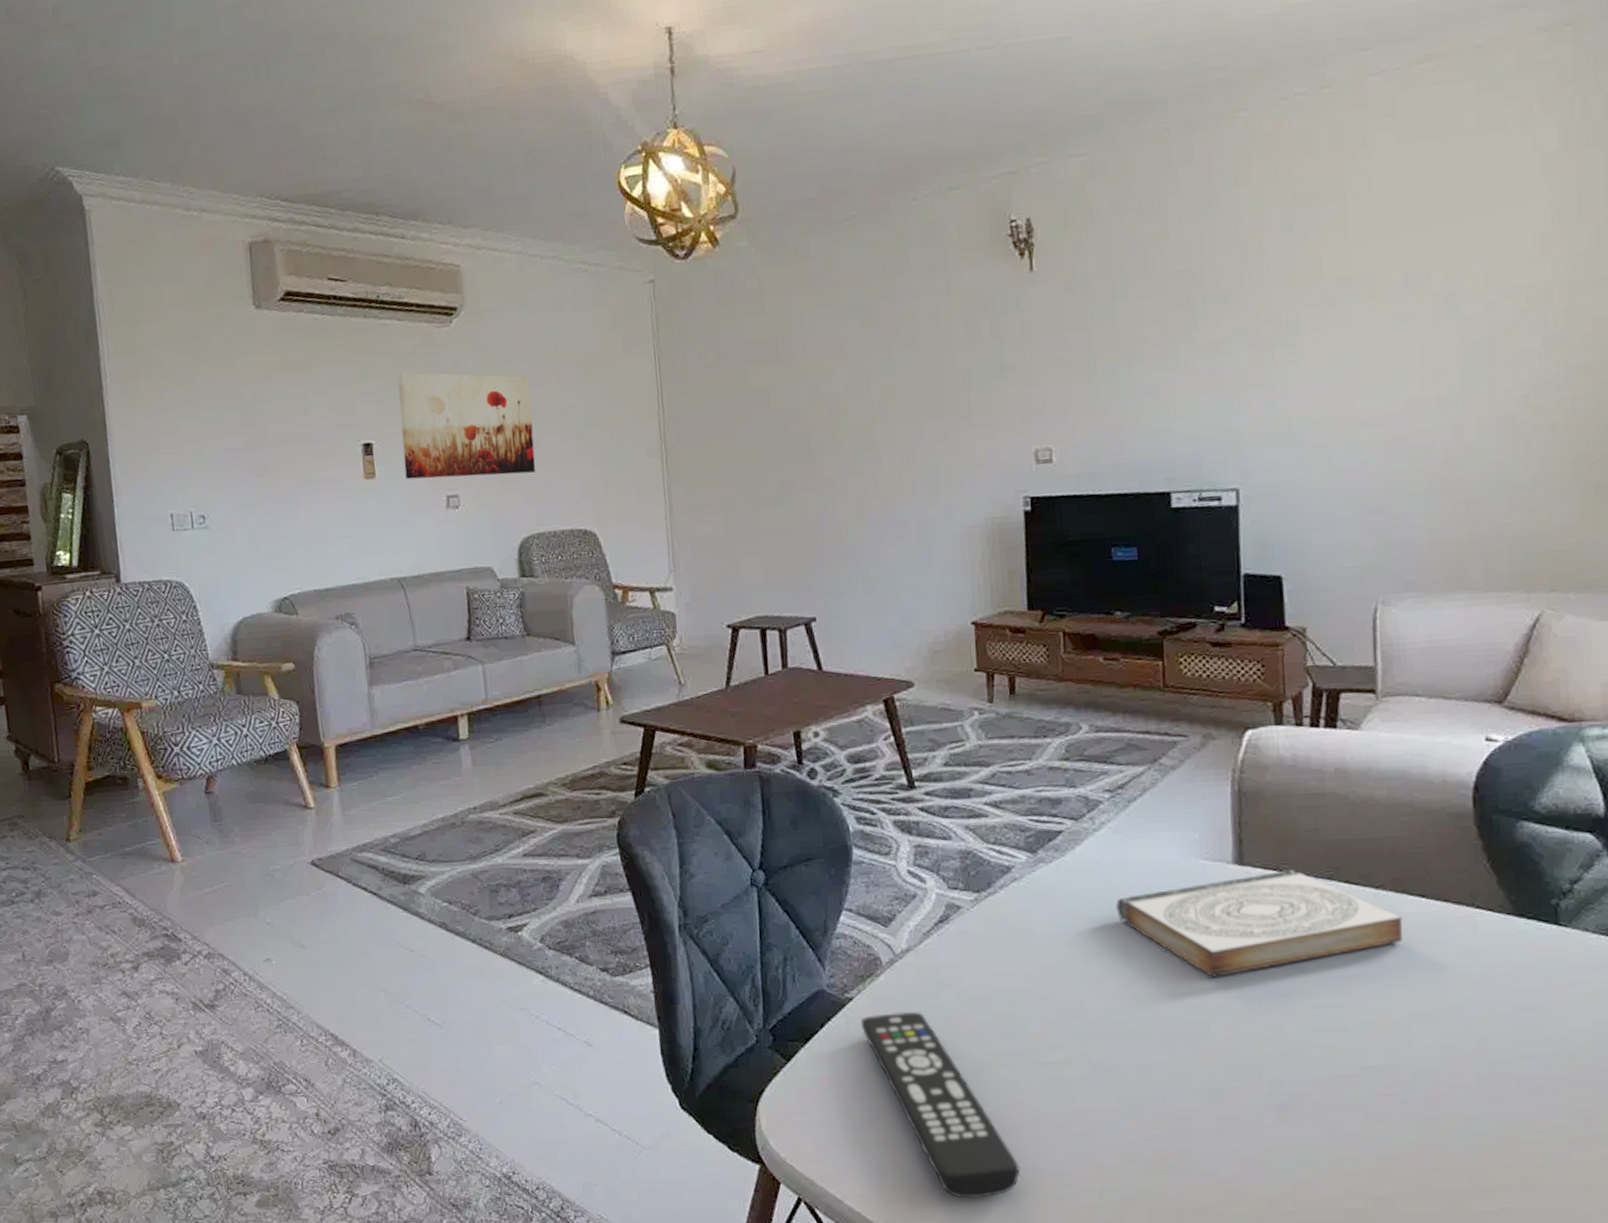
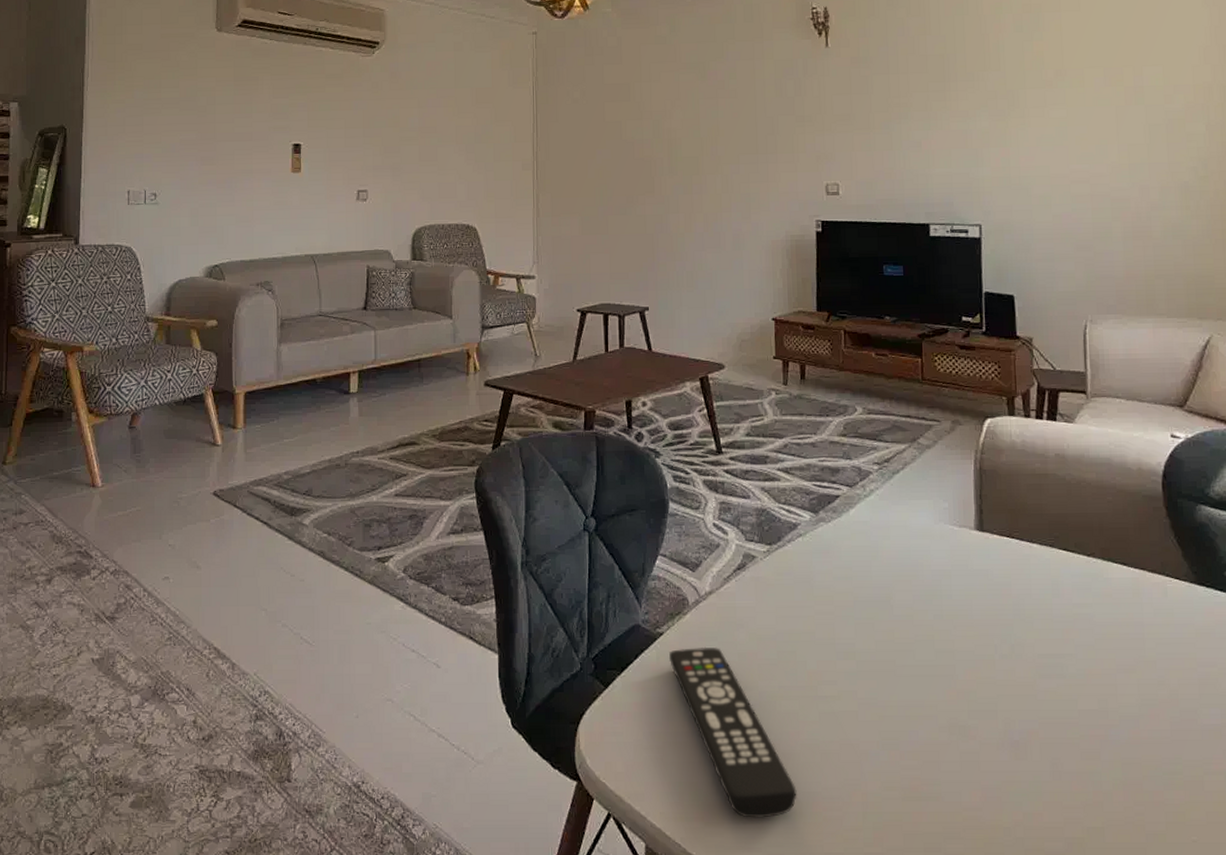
wall art: present [397,372,536,480] -> none [325,89,432,177]
book: present [1116,870,1403,977] -> none [881,537,1109,627]

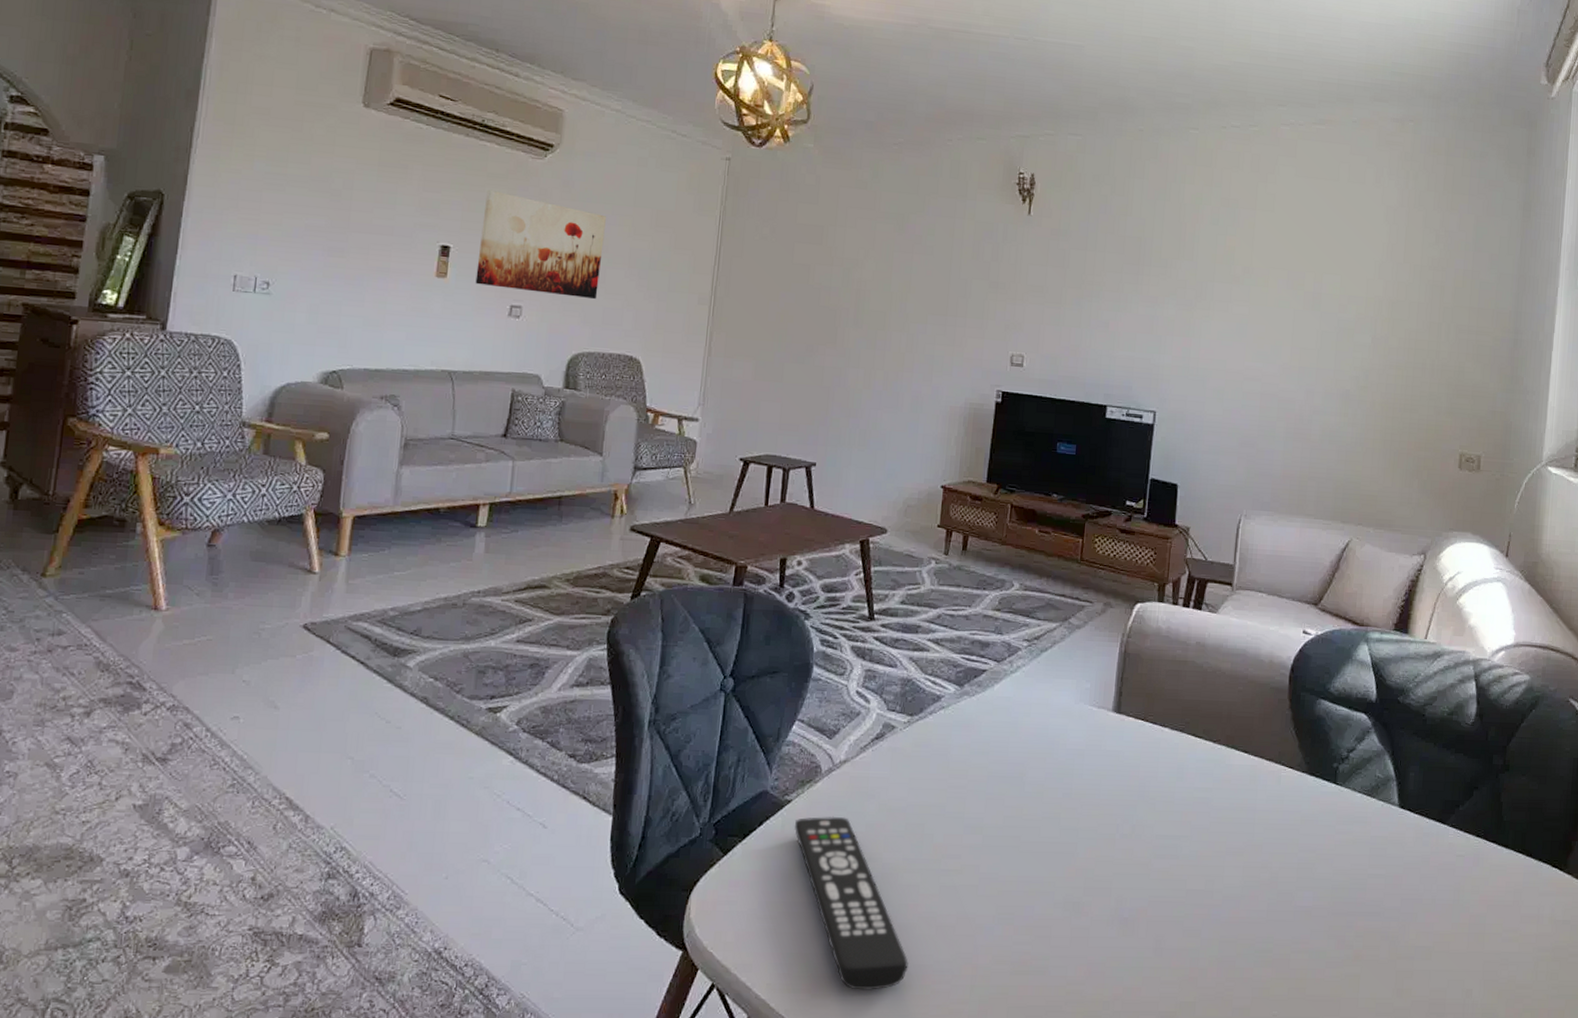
wall art: none [325,89,432,177] -> present [475,189,606,300]

